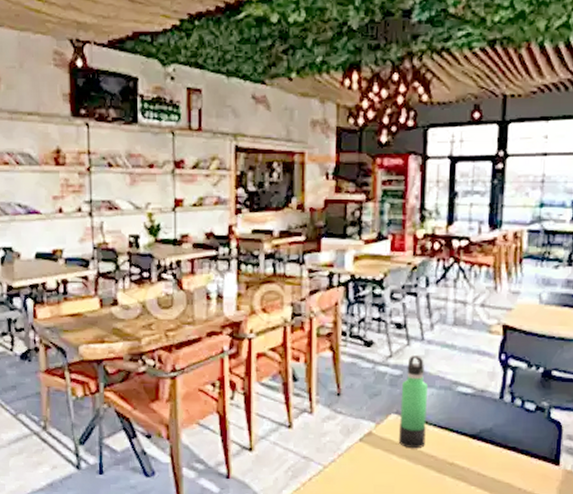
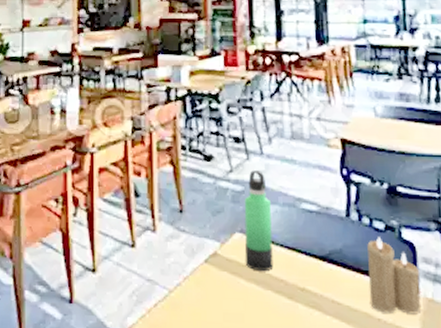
candle: none [513,417,563,484] -> present [367,237,422,315]

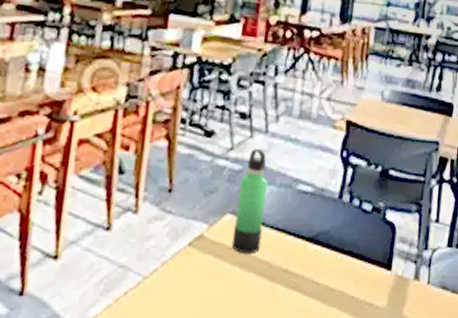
candle: present [367,237,422,315] -> none [346,218,396,291]

